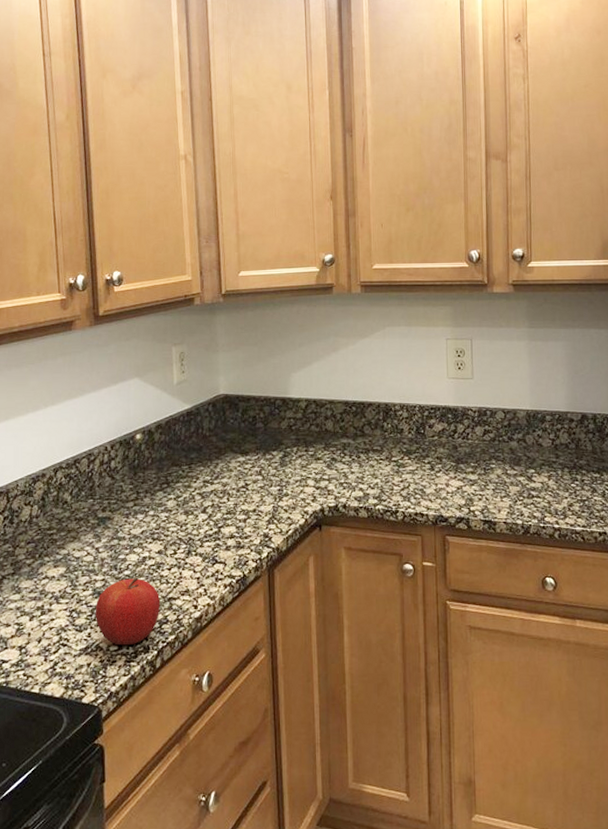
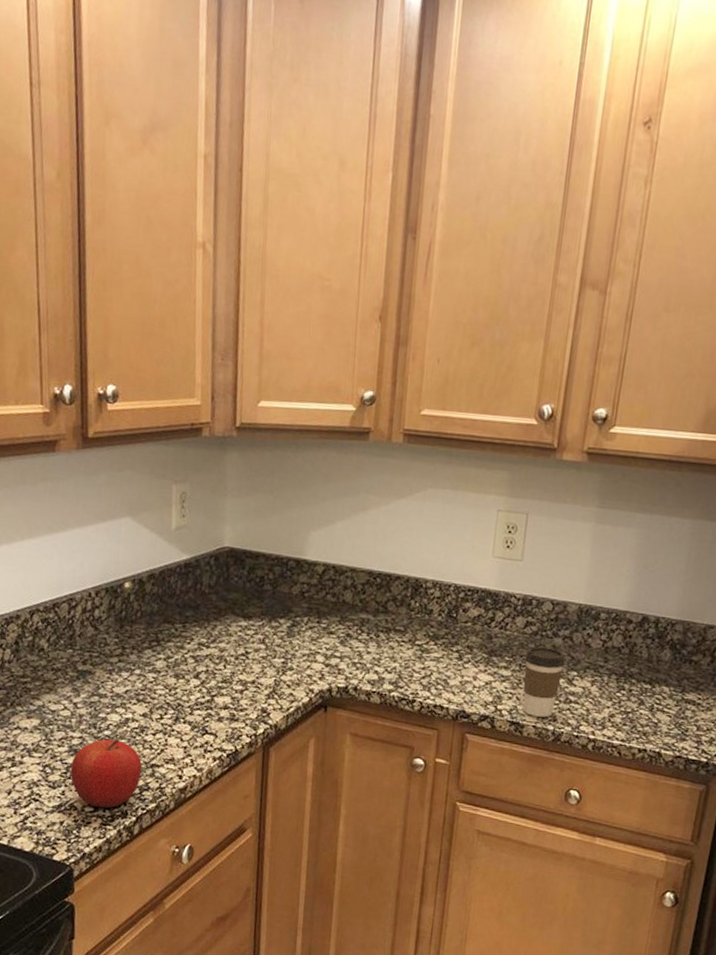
coffee cup: none [487,451,522,513] -> present [522,646,565,718]

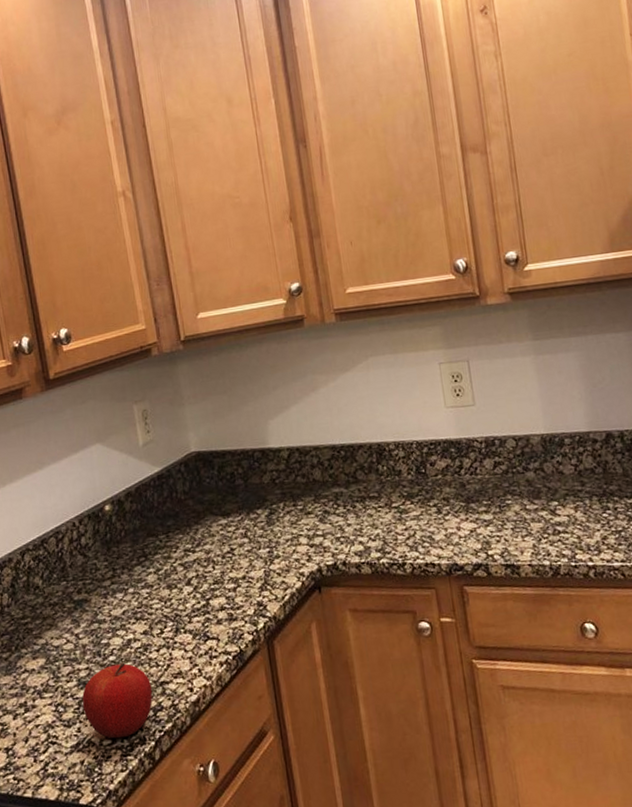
coffee cup: present [522,646,565,718] -> none [502,482,545,555]

